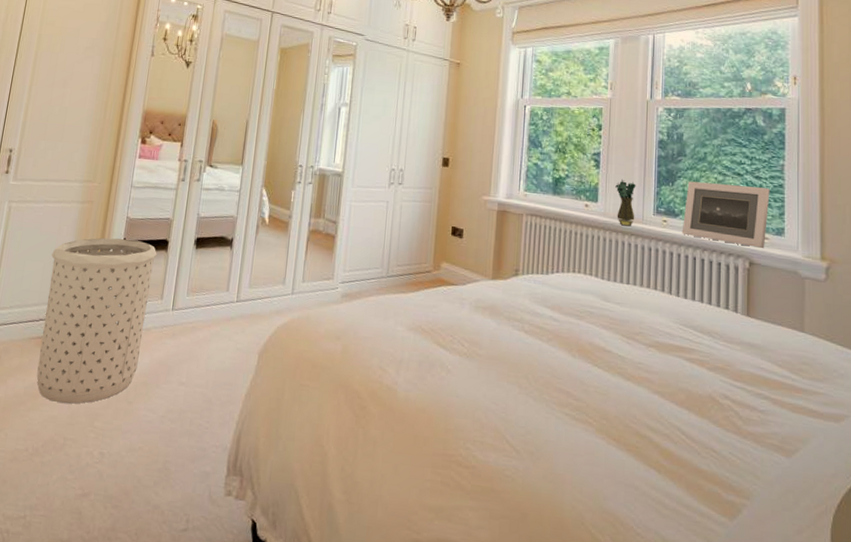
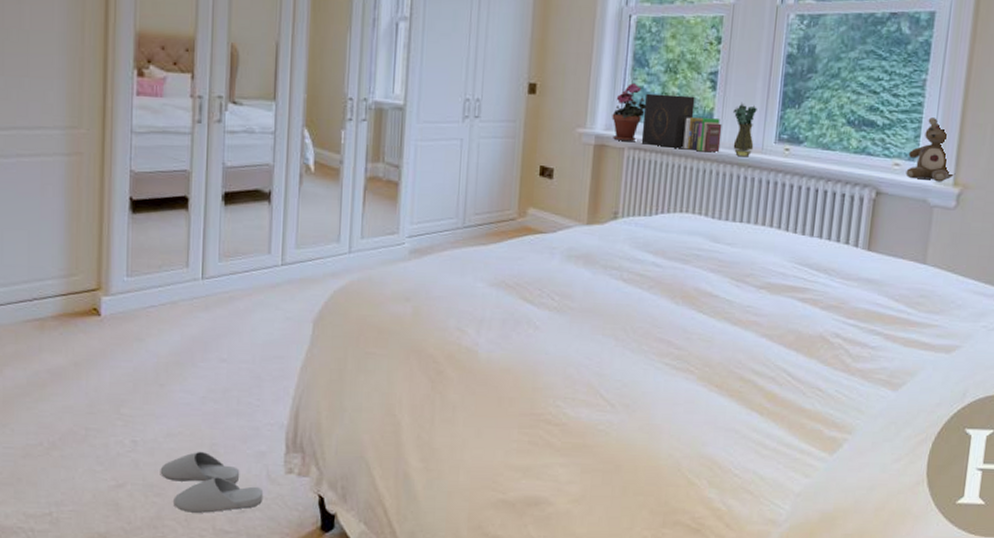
laundry basket: present [36,237,157,404] -> none [37,197,175,392]
slippers: none [119,467,205,529] -> present [160,451,264,513]
potted plant: none [512,160,541,210] -> present [612,83,647,142]
decorative box: none [537,169,582,217] -> present [641,93,695,149]
books: none [573,190,606,222] -> present [683,117,722,153]
picture frame: present [681,181,770,249] -> none [805,102,908,177]
stuffed bear: none [775,198,822,256] -> present [906,117,956,182]

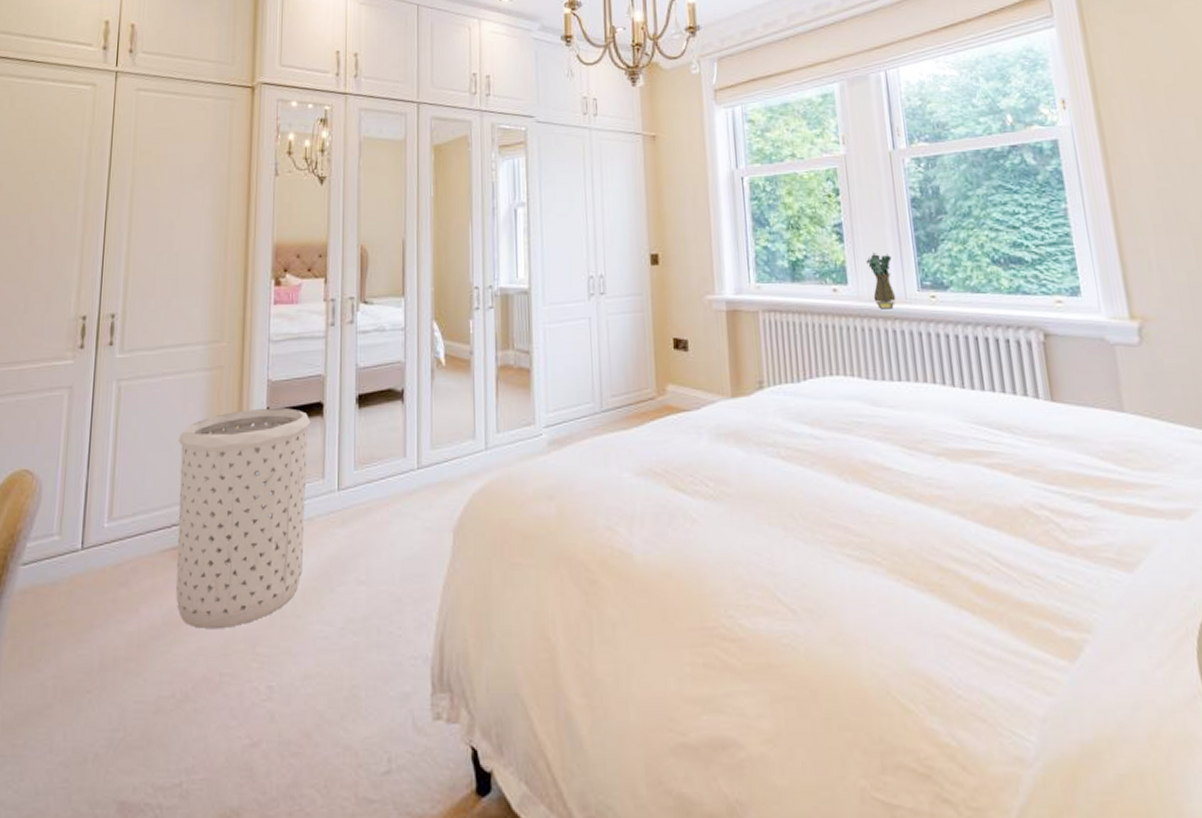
laundry basket: none [37,197,175,392] -> present [176,408,311,630]
slippers: present [160,451,264,513] -> none [297,695,410,776]
potted plant: present [612,83,647,142] -> none [740,244,774,305]
decorative box: present [641,93,695,149] -> none [771,250,825,307]
books: present [683,117,722,153] -> none [817,271,861,308]
stuffed bear: present [906,117,956,182] -> none [1068,247,1129,317]

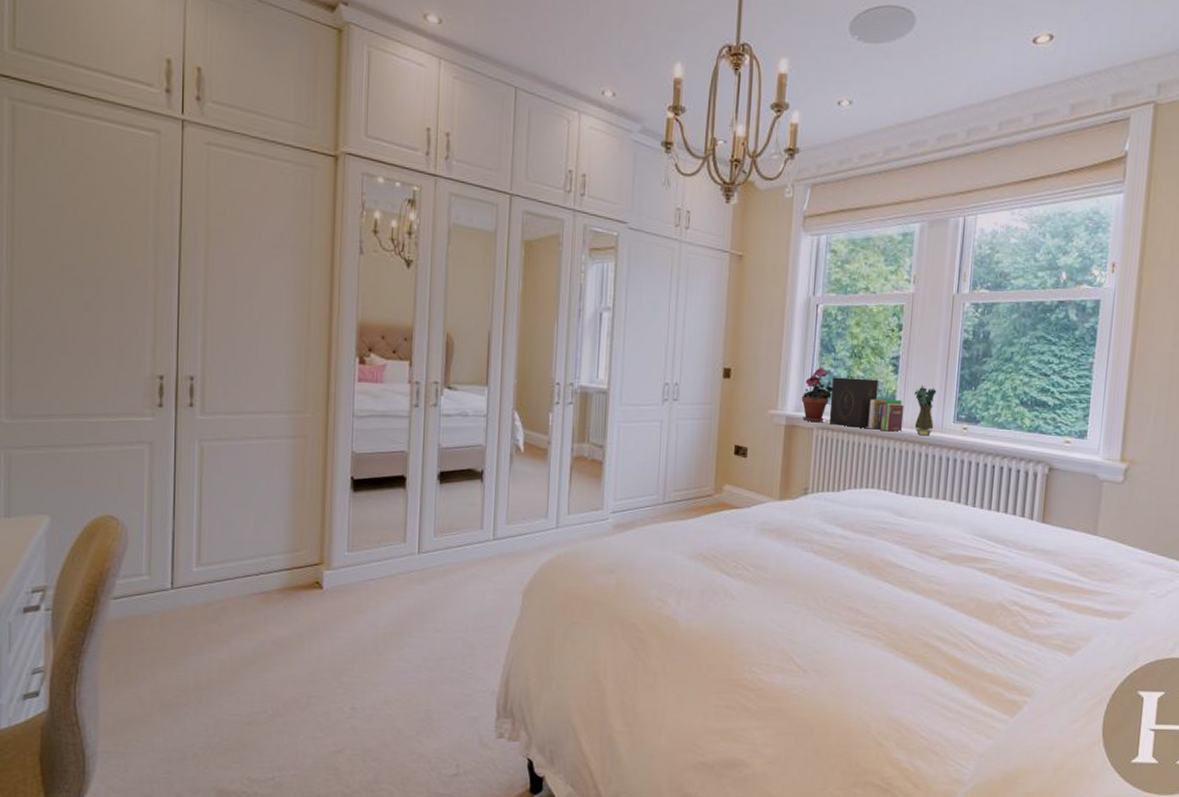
laundry basket: present [176,408,311,630] -> none [264,477,393,661]
potted plant: none [740,244,774,305] -> present [801,368,834,423]
decorative box: none [771,250,825,307] -> present [829,377,879,429]
books: none [817,271,861,308] -> present [868,399,904,432]

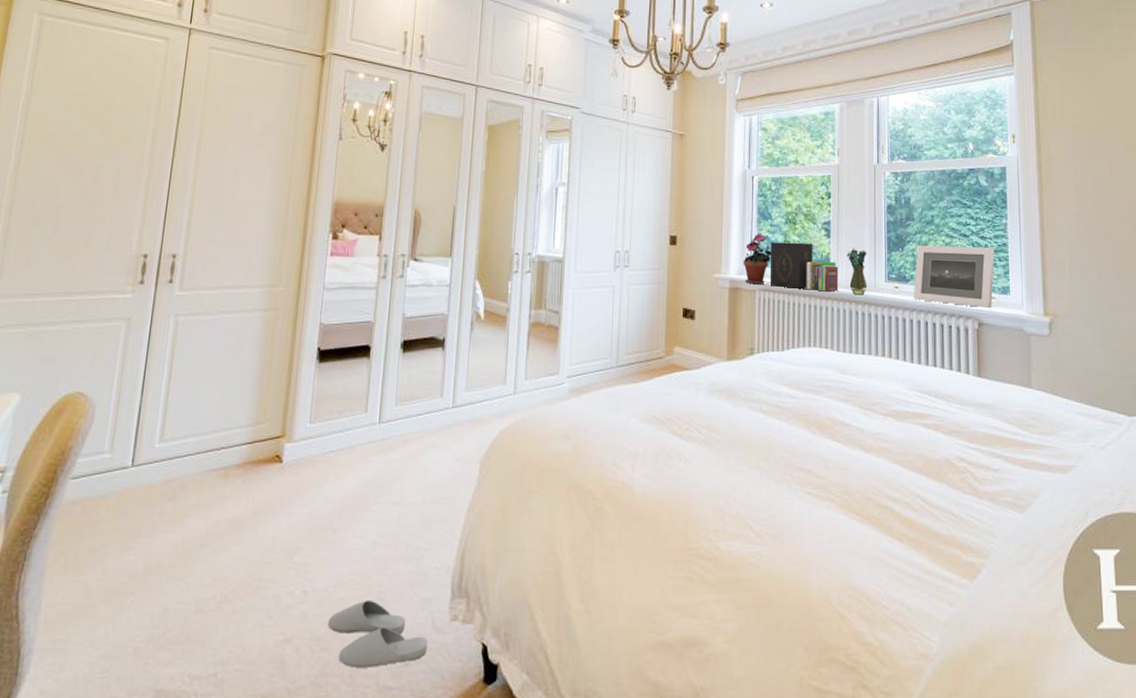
slippers: none [377,717,476,777] -> present [327,599,428,668]
picture frame: none [982,384,1076,453] -> present [913,245,995,309]

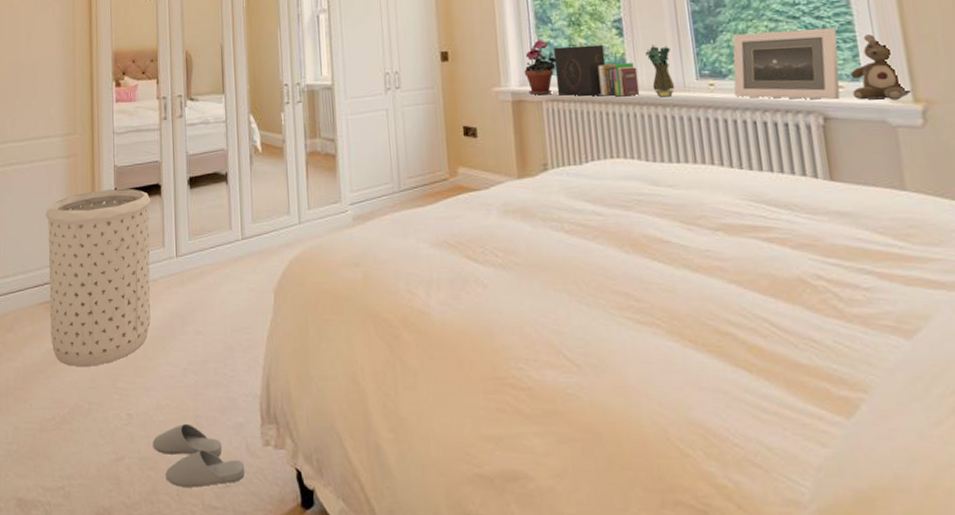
laundry basket: none [221,348,358,541] -> present [45,189,151,367]
stuffed bear: none [1001,256,1044,313] -> present [850,34,913,100]

